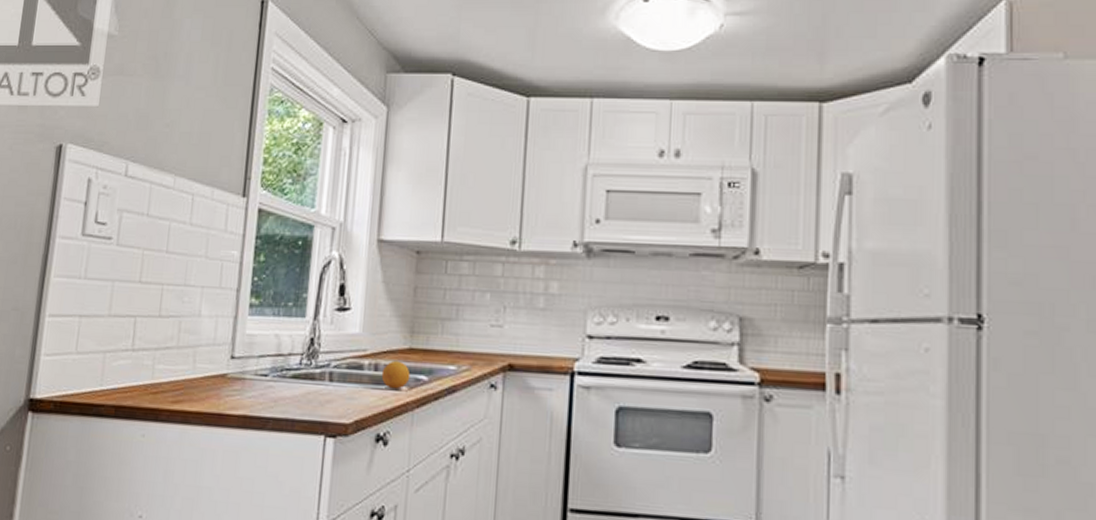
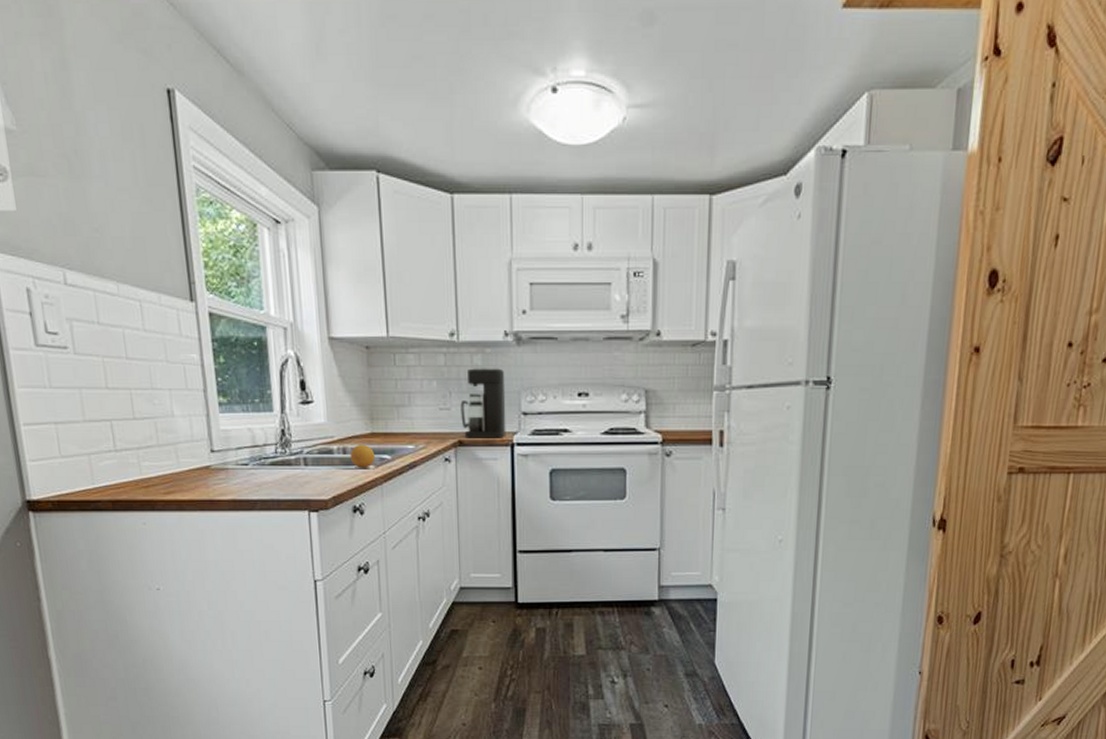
coffee maker: none [514,281,570,365] -> present [460,368,506,438]

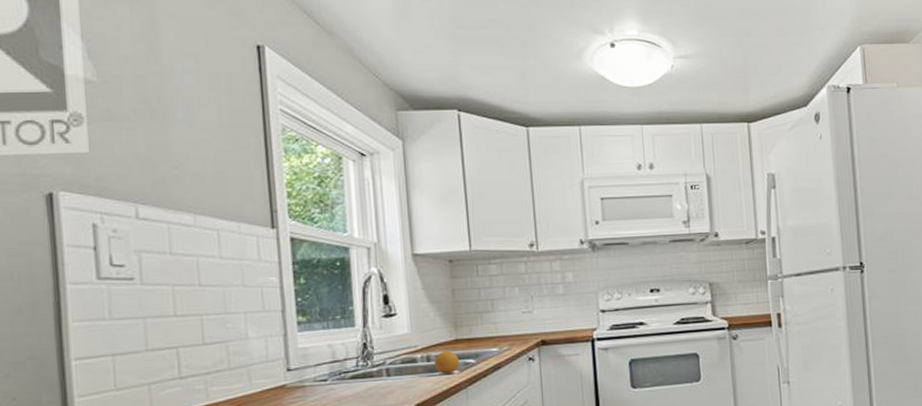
coffee maker: present [460,368,506,438] -> none [542,272,587,338]

